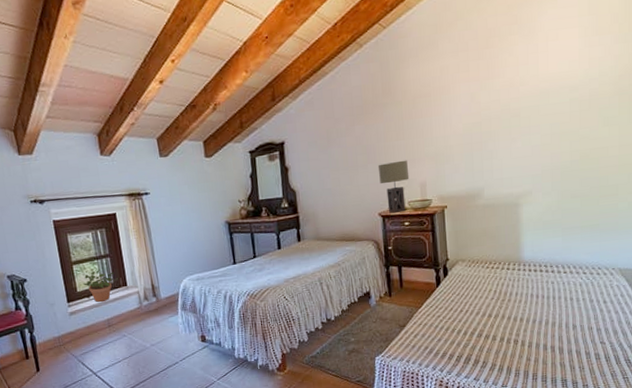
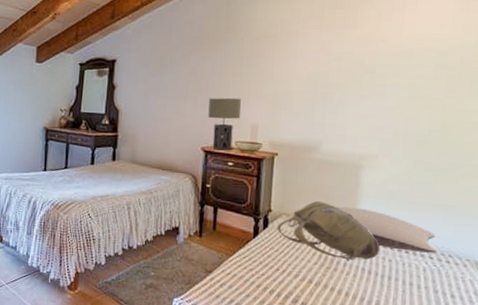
backpack: none [455,242,544,290] -> present [277,201,381,261]
pillow: none [503,241,589,272] -> present [336,206,438,254]

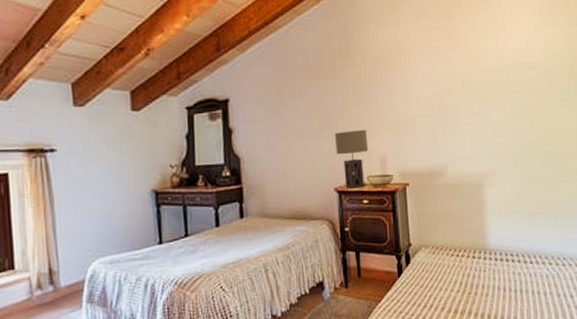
backpack: present [277,201,381,261] -> none [418,226,510,282]
pillow: present [336,206,438,254] -> none [468,226,555,262]

